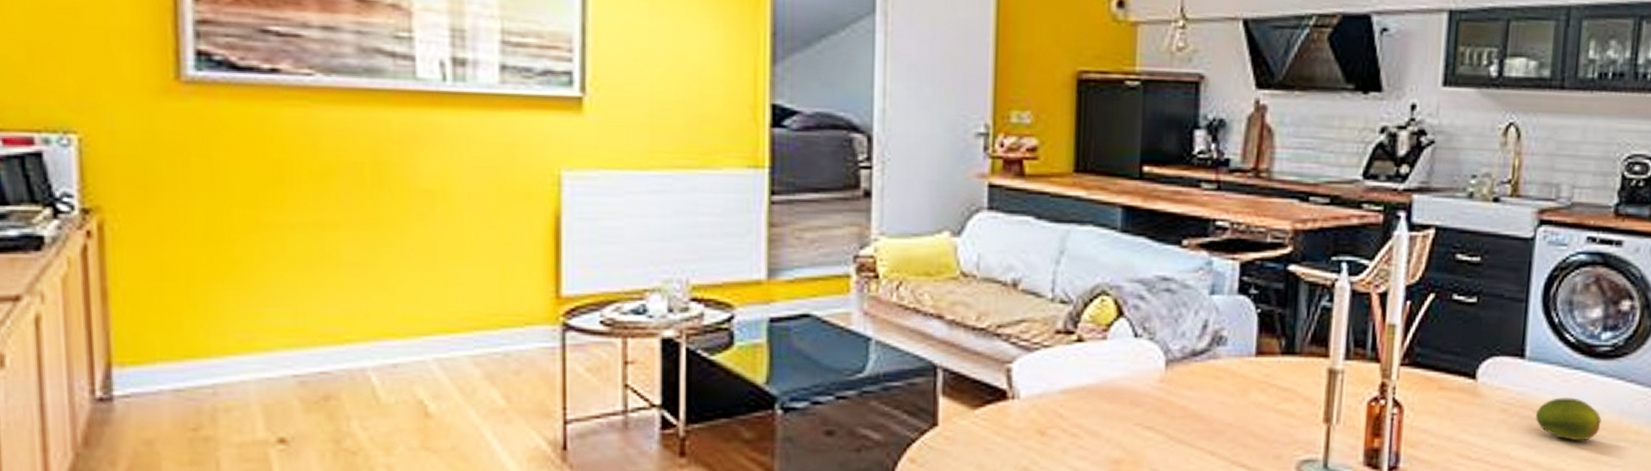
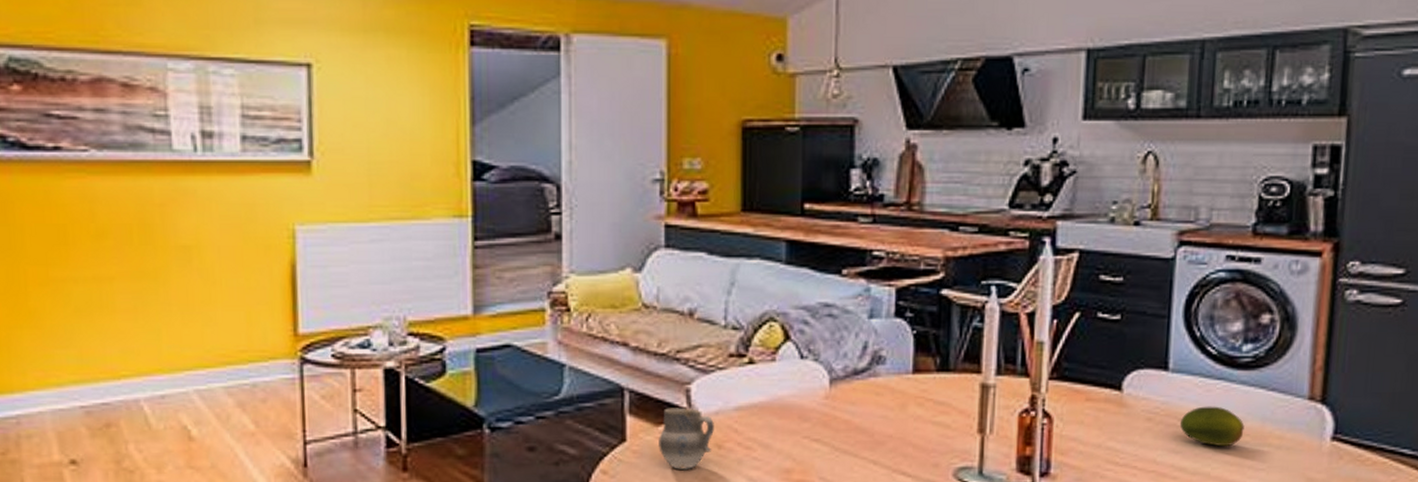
cup: none [974,389,1037,458] -> present [659,408,714,470]

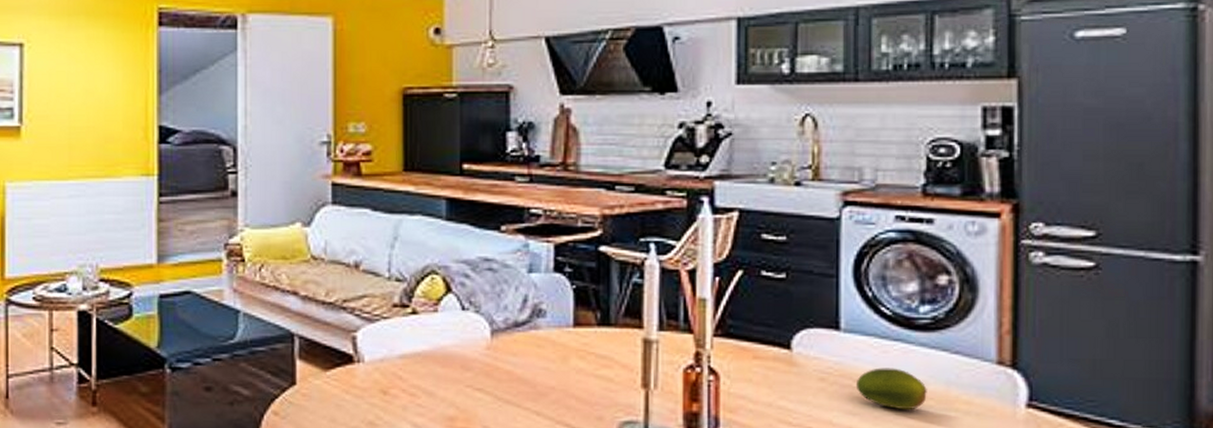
cup: present [659,408,714,470] -> none [327,354,379,413]

